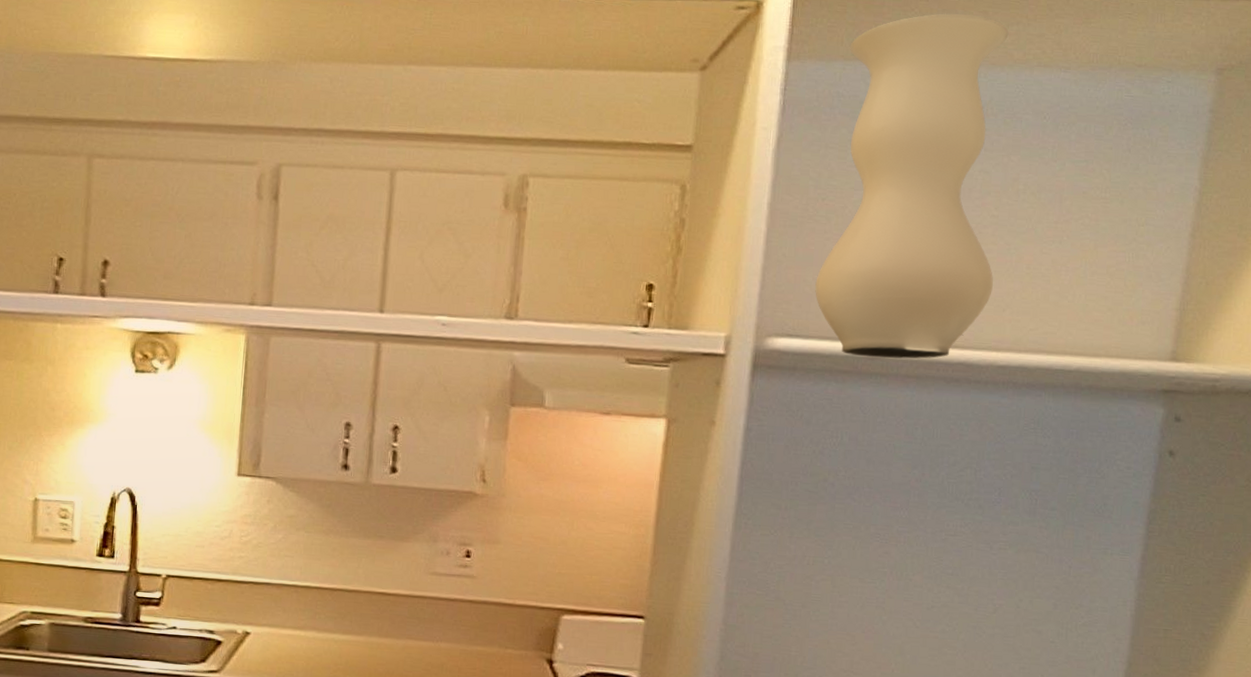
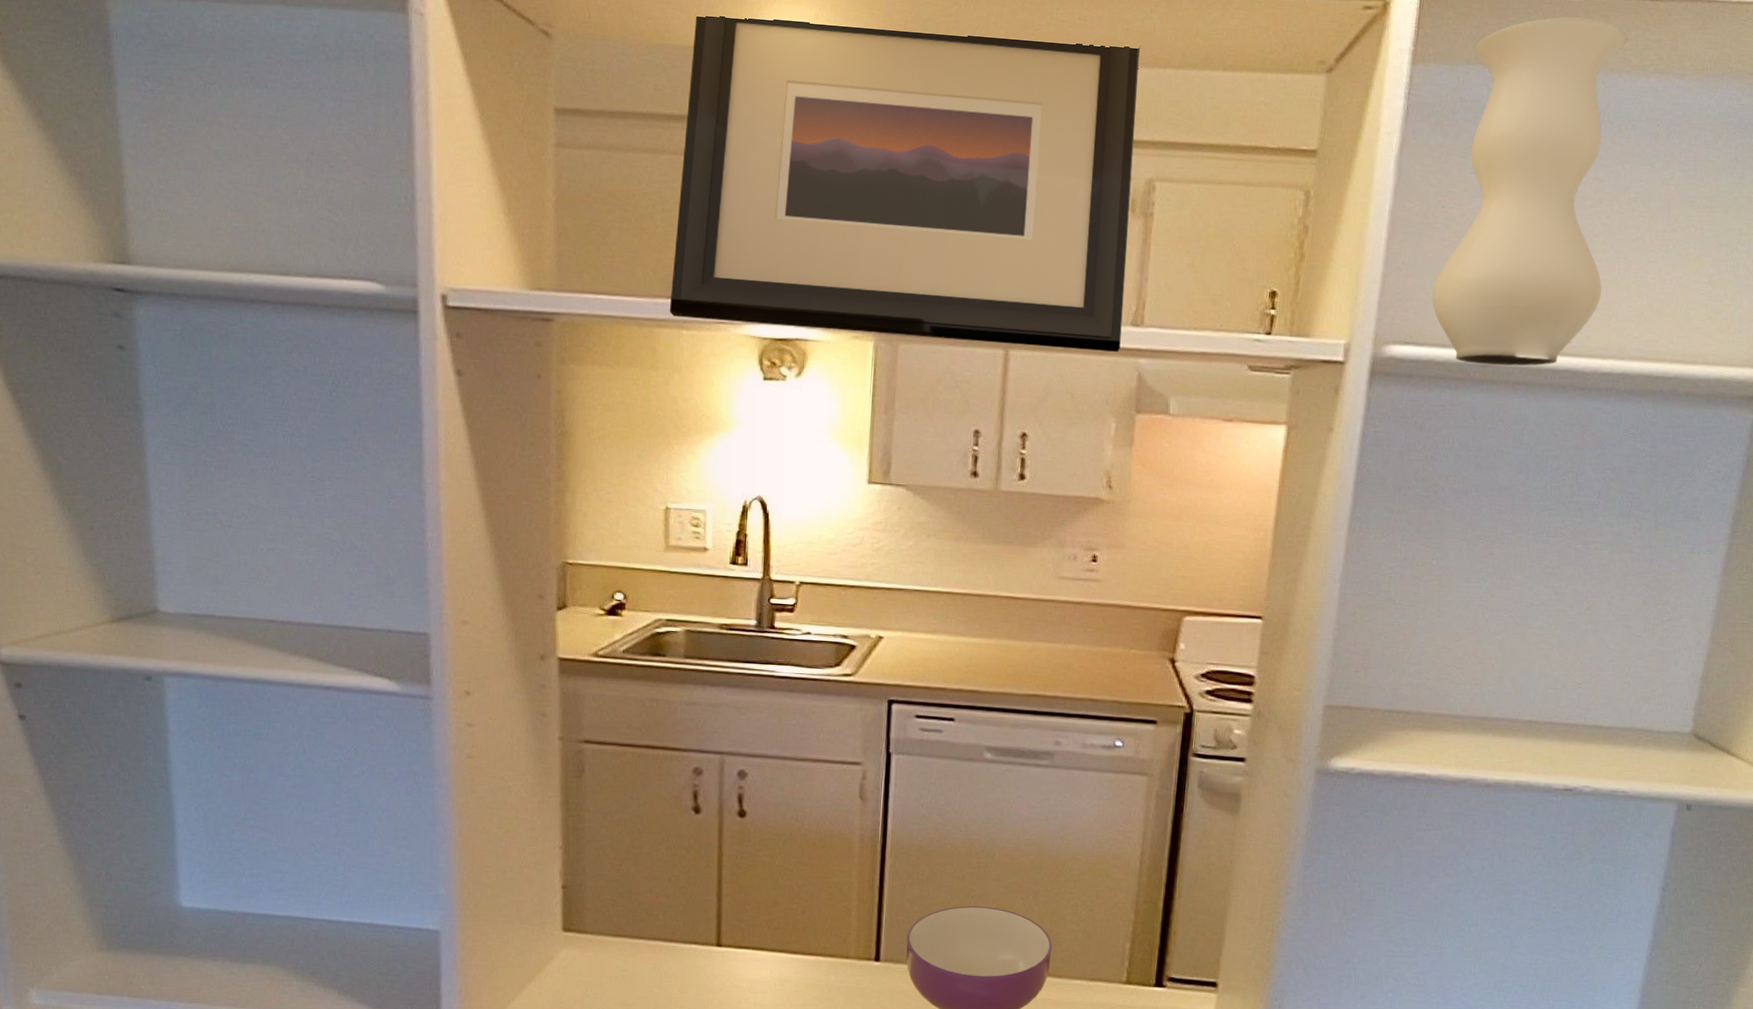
picture frame: none [44,26,512,345] -> present [669,16,1140,352]

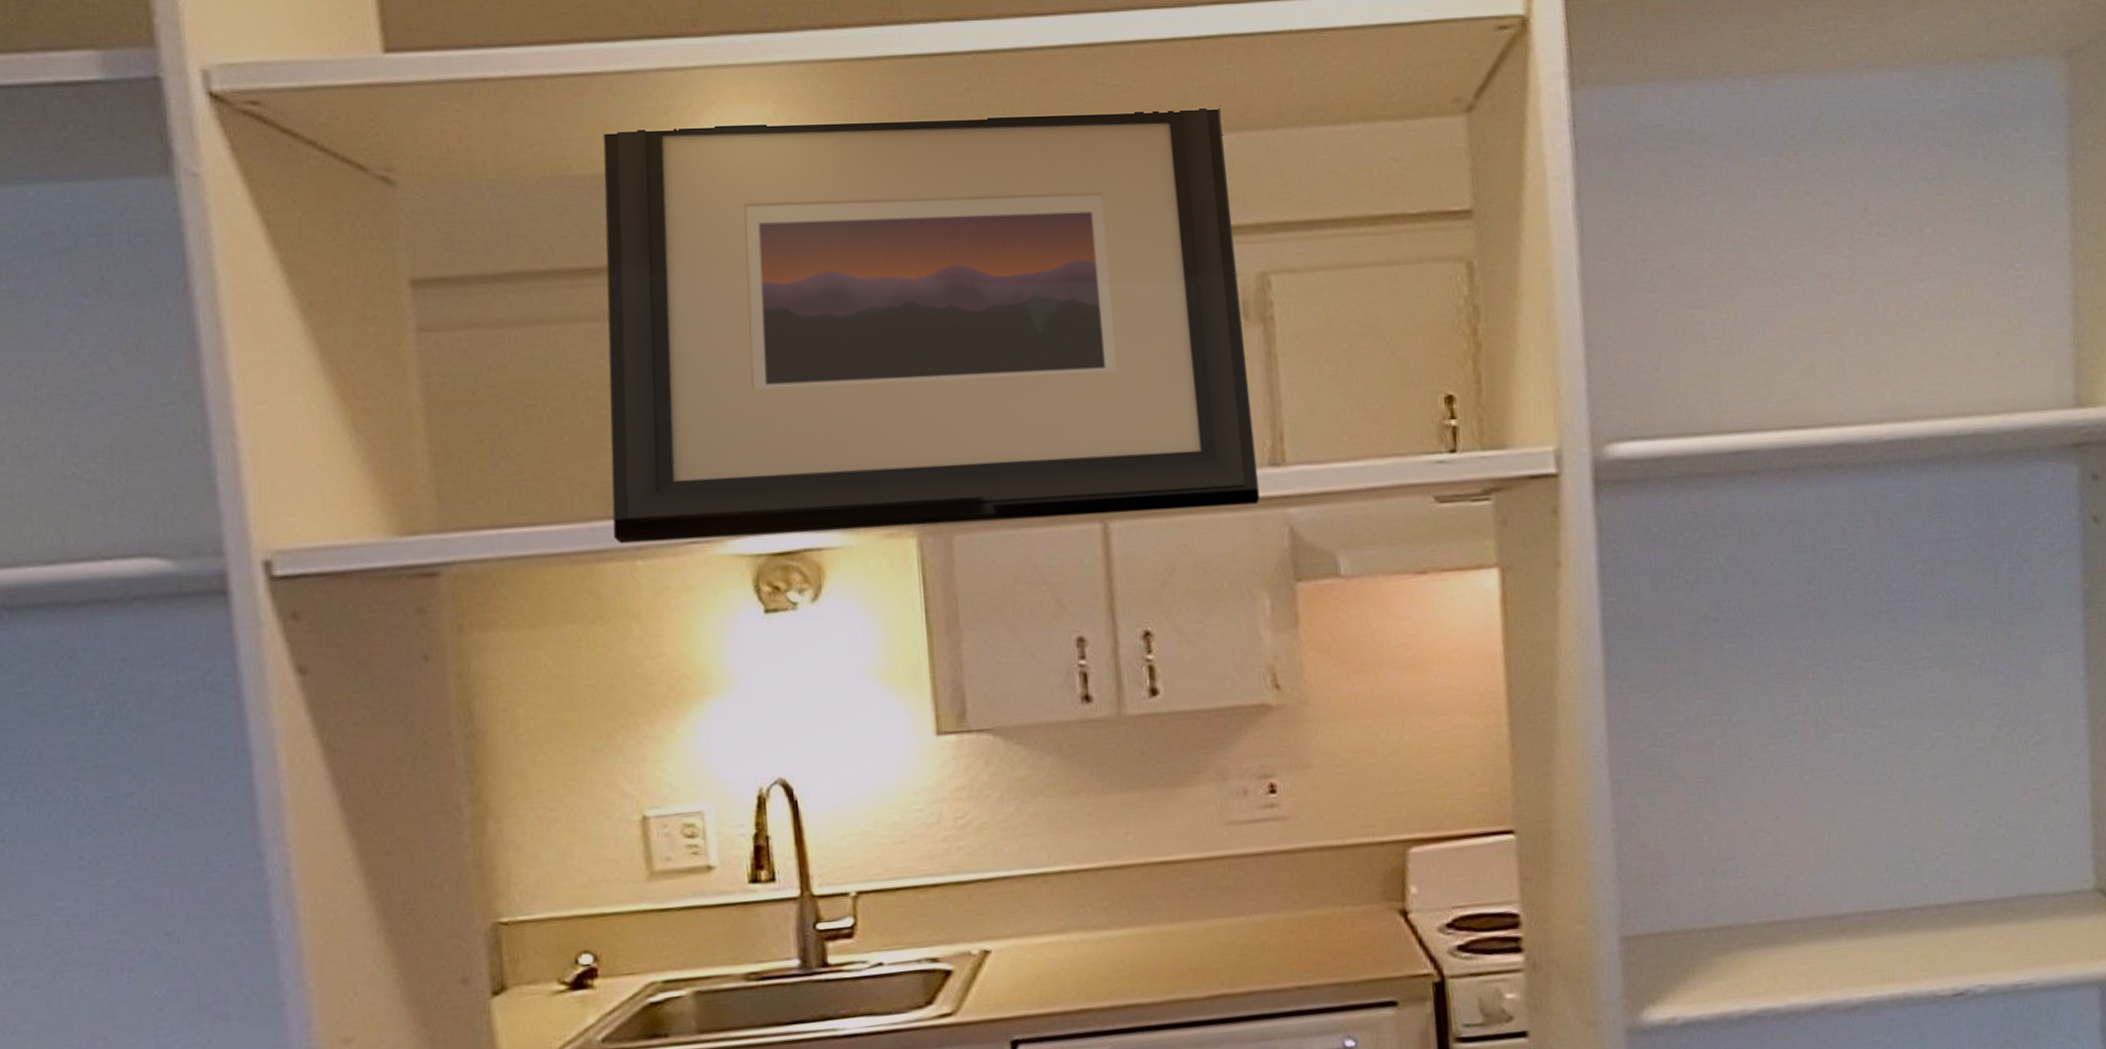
vase: present [1432,17,1628,366] -> none [1643,12,1862,453]

